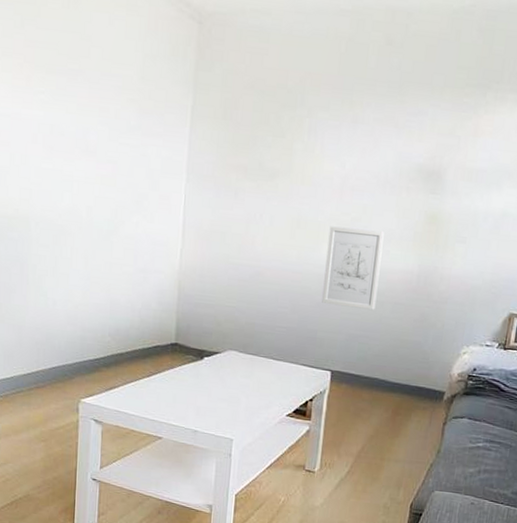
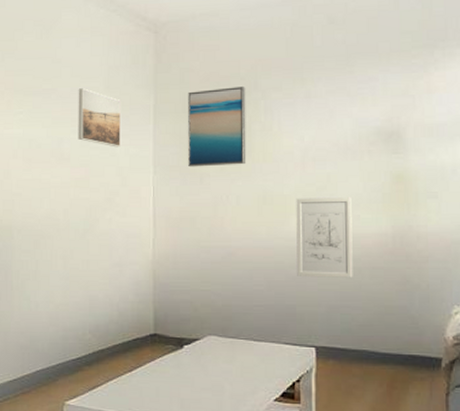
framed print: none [106,74,156,148] -> present [78,88,121,148]
wall art: none [224,97,292,185] -> present [188,87,246,167]

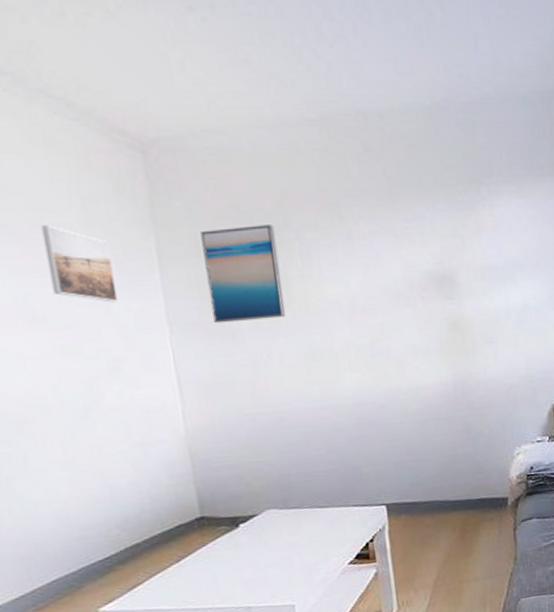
wall art: present [296,197,353,278] -> none [348,348,418,436]

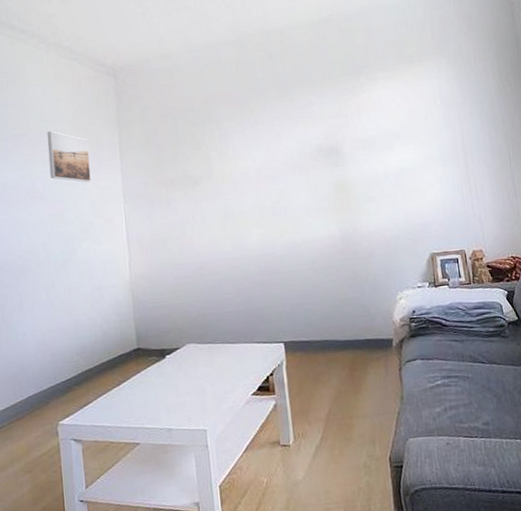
wall art: present [200,225,286,324] -> none [149,119,208,194]

